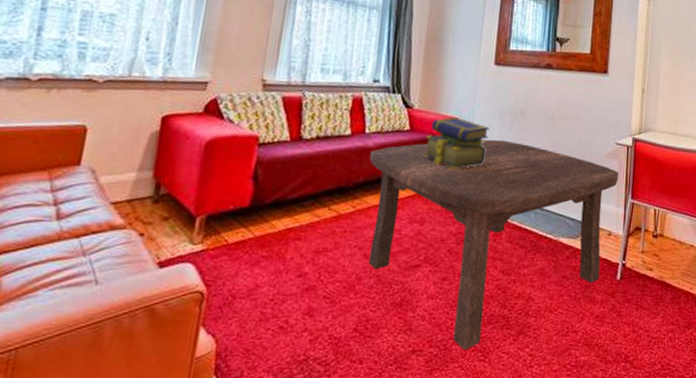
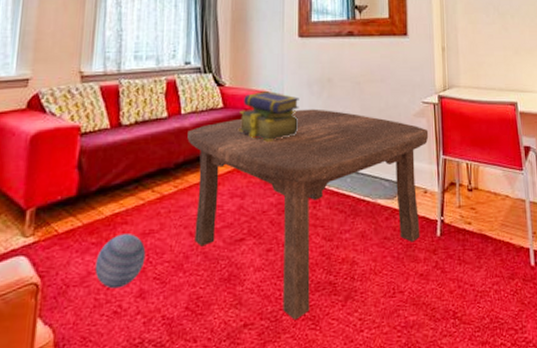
decorative ball: none [263,250,318,304] -> present [95,233,146,289]

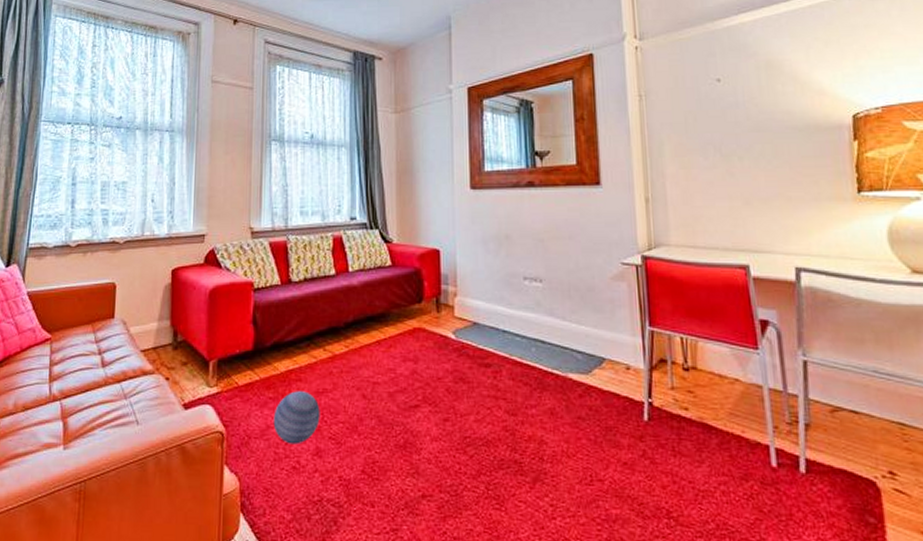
coffee table: present [187,109,429,320] -> none [356,268,631,497]
stack of books: present [239,90,299,142] -> none [409,247,474,303]

